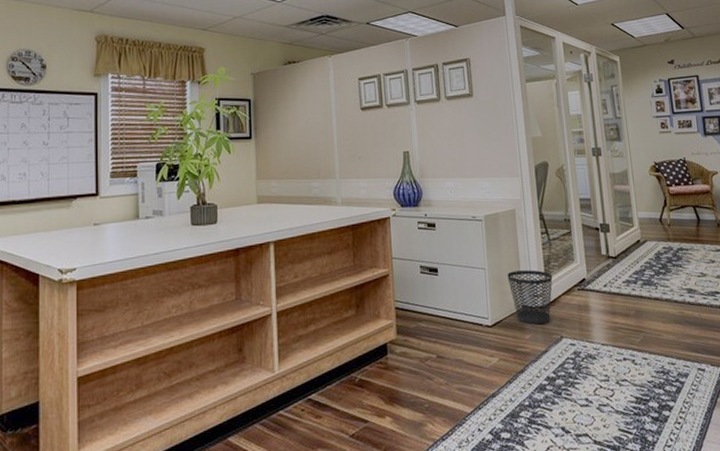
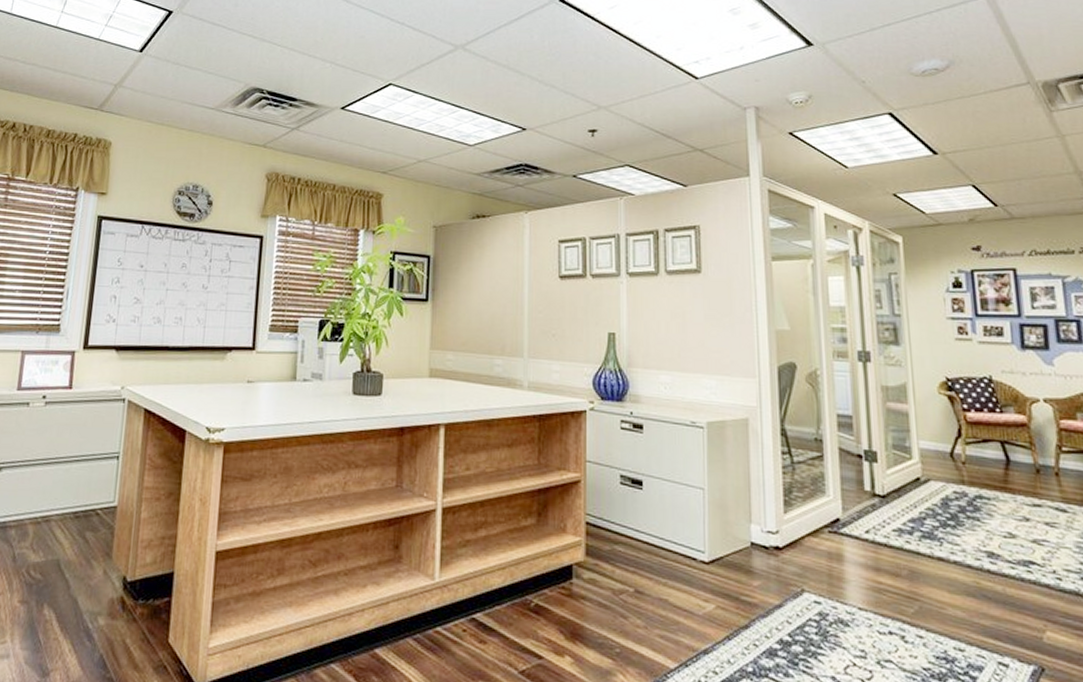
wastebasket: present [507,270,553,325] -> none [733,496,795,570]

